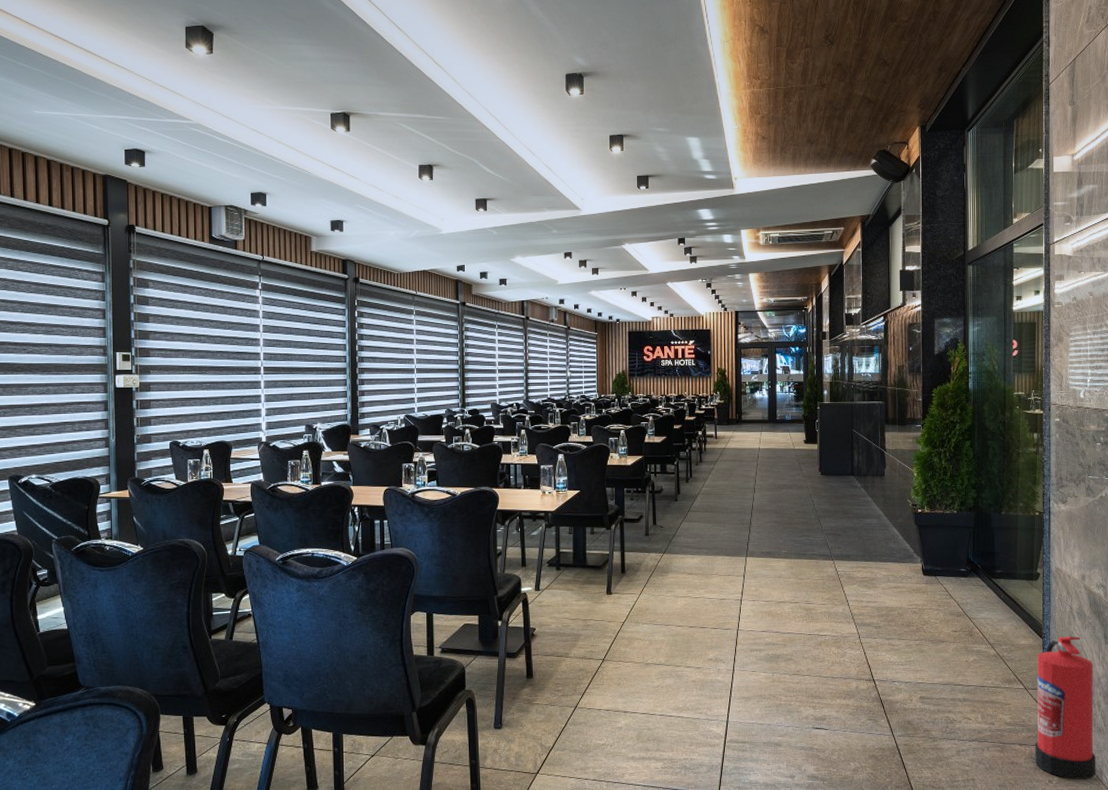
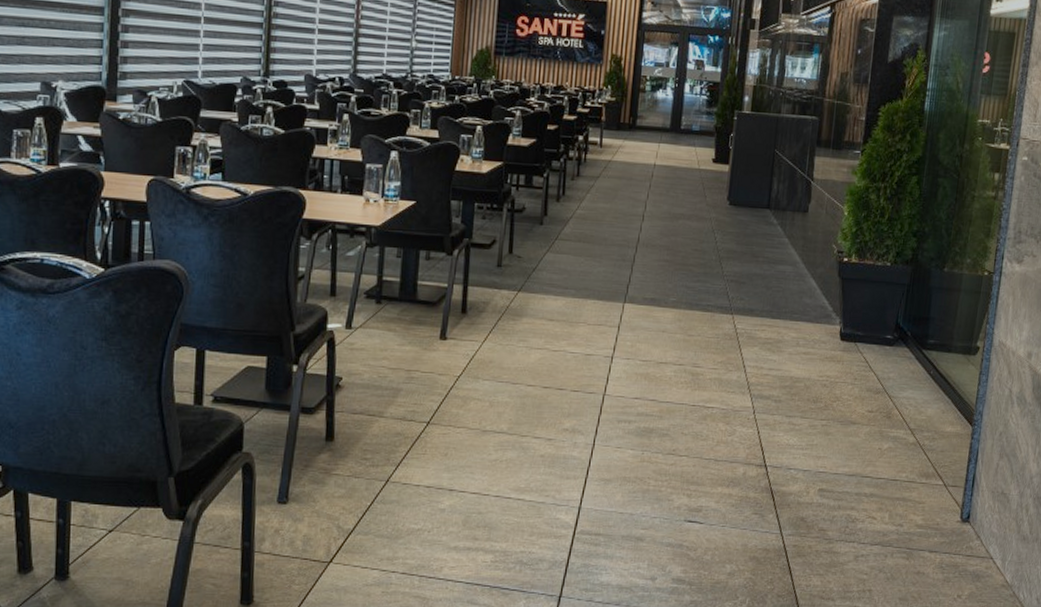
fire extinguisher: present [1034,636,1096,780] -> none [944,425,1027,596]

